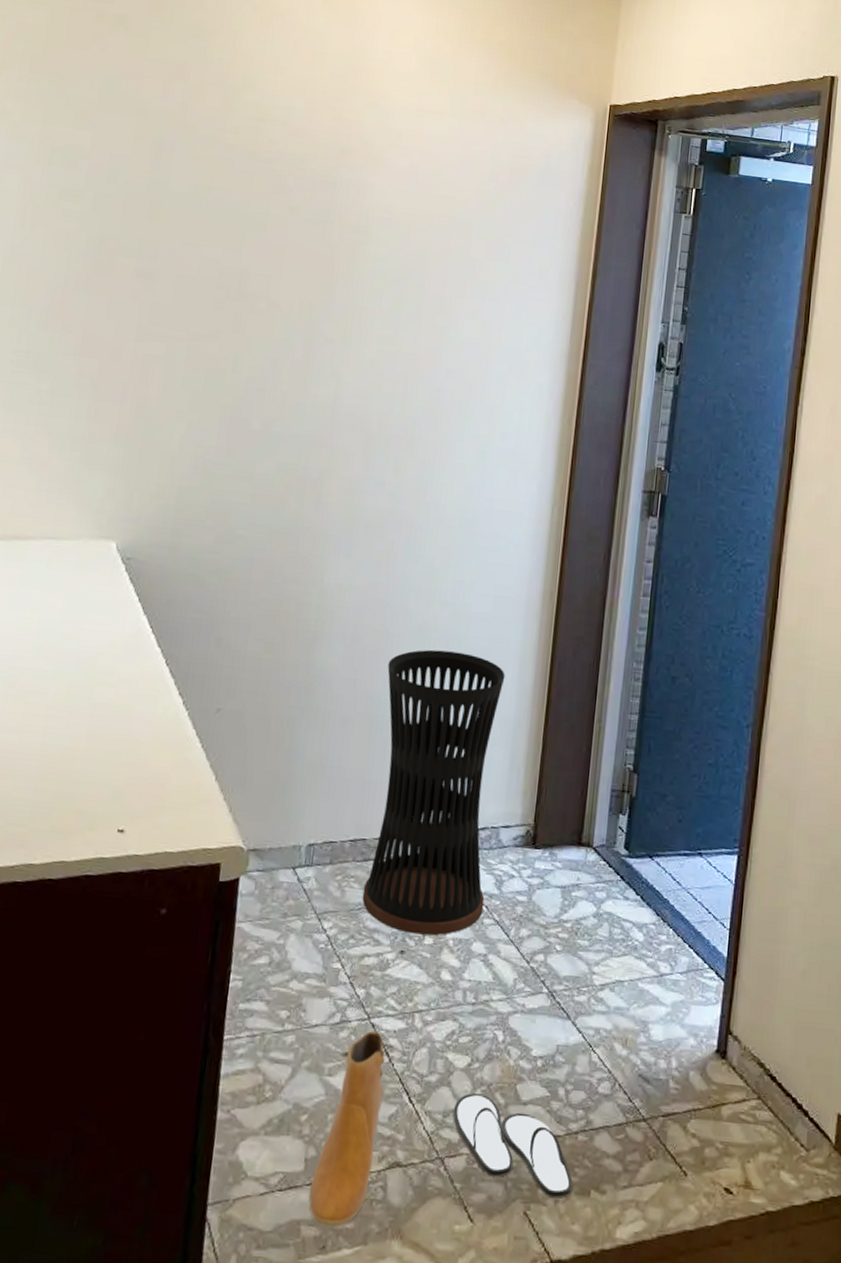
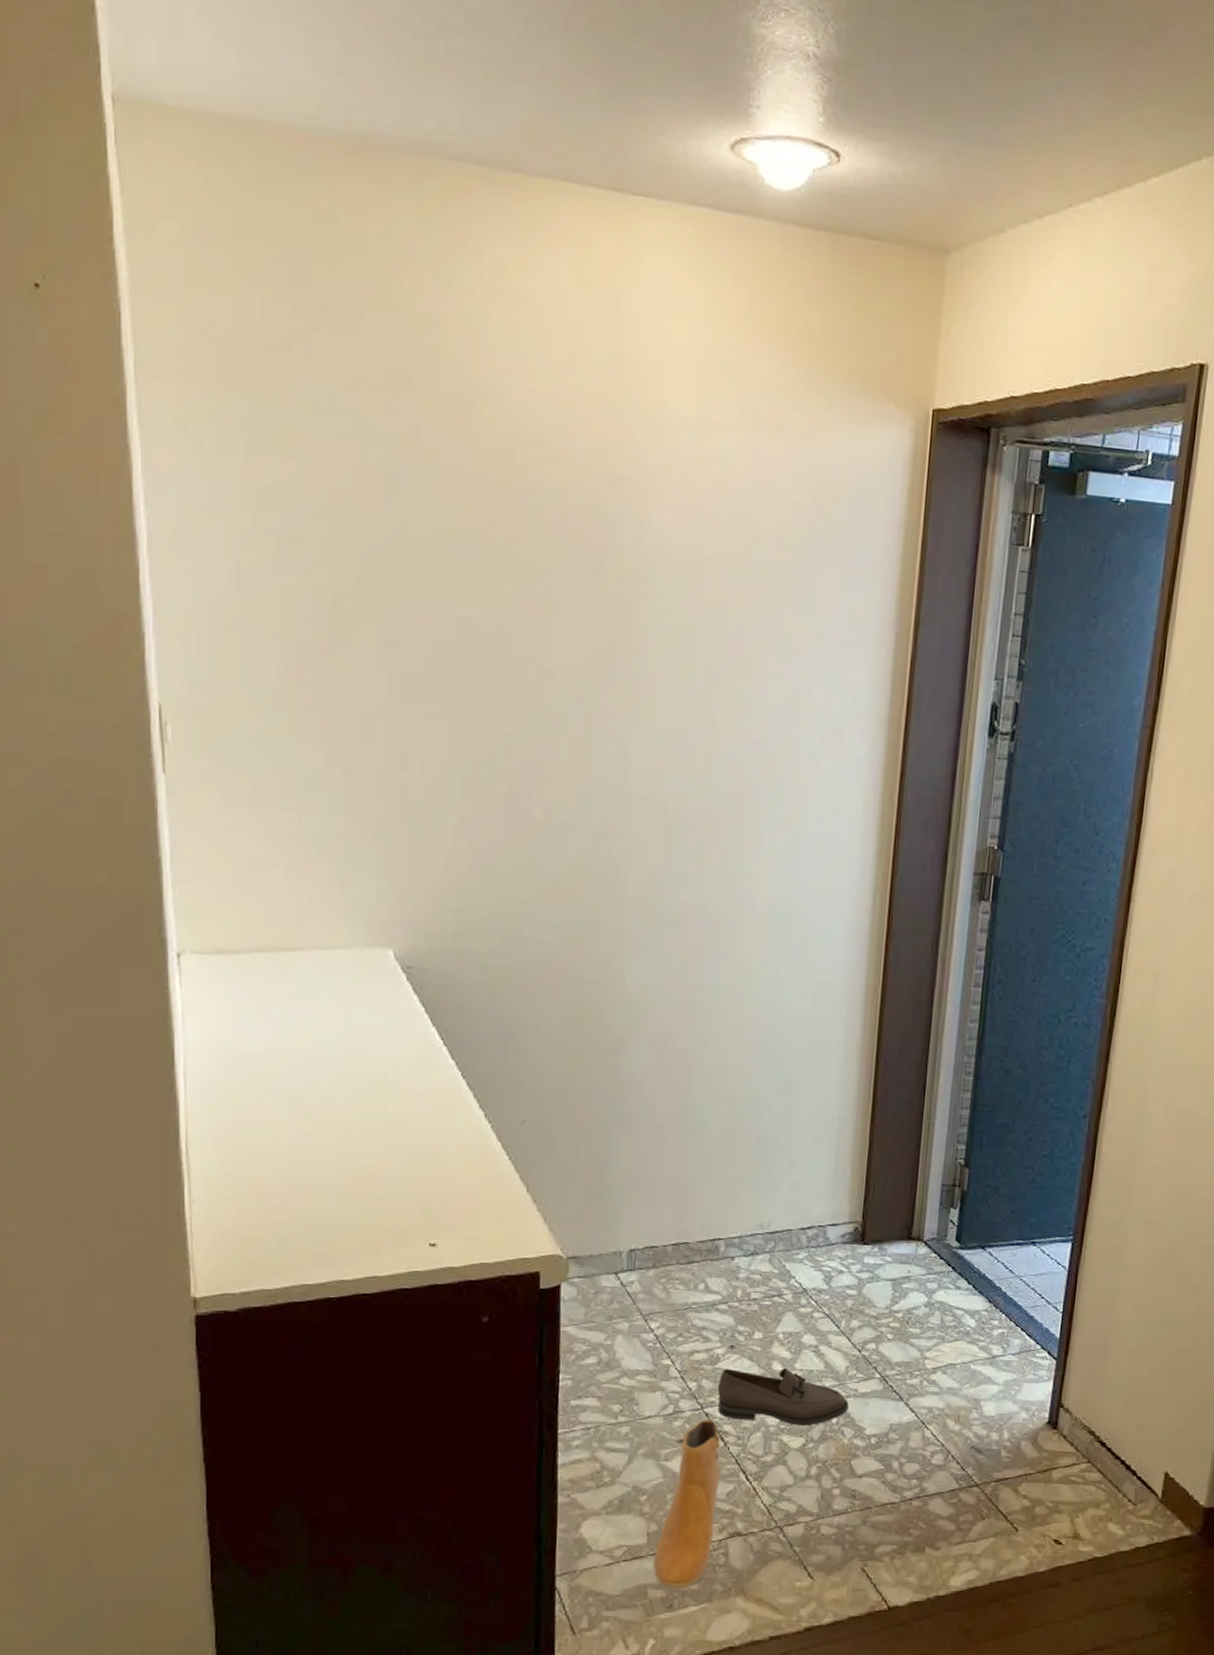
umbrella stand: present [362,649,506,936] -> none [688,1051,828,1331]
loafer: none [385,976,516,1043] -> present [717,1367,849,1426]
slippers: present [453,1093,573,1199] -> none [790,1470,908,1556]

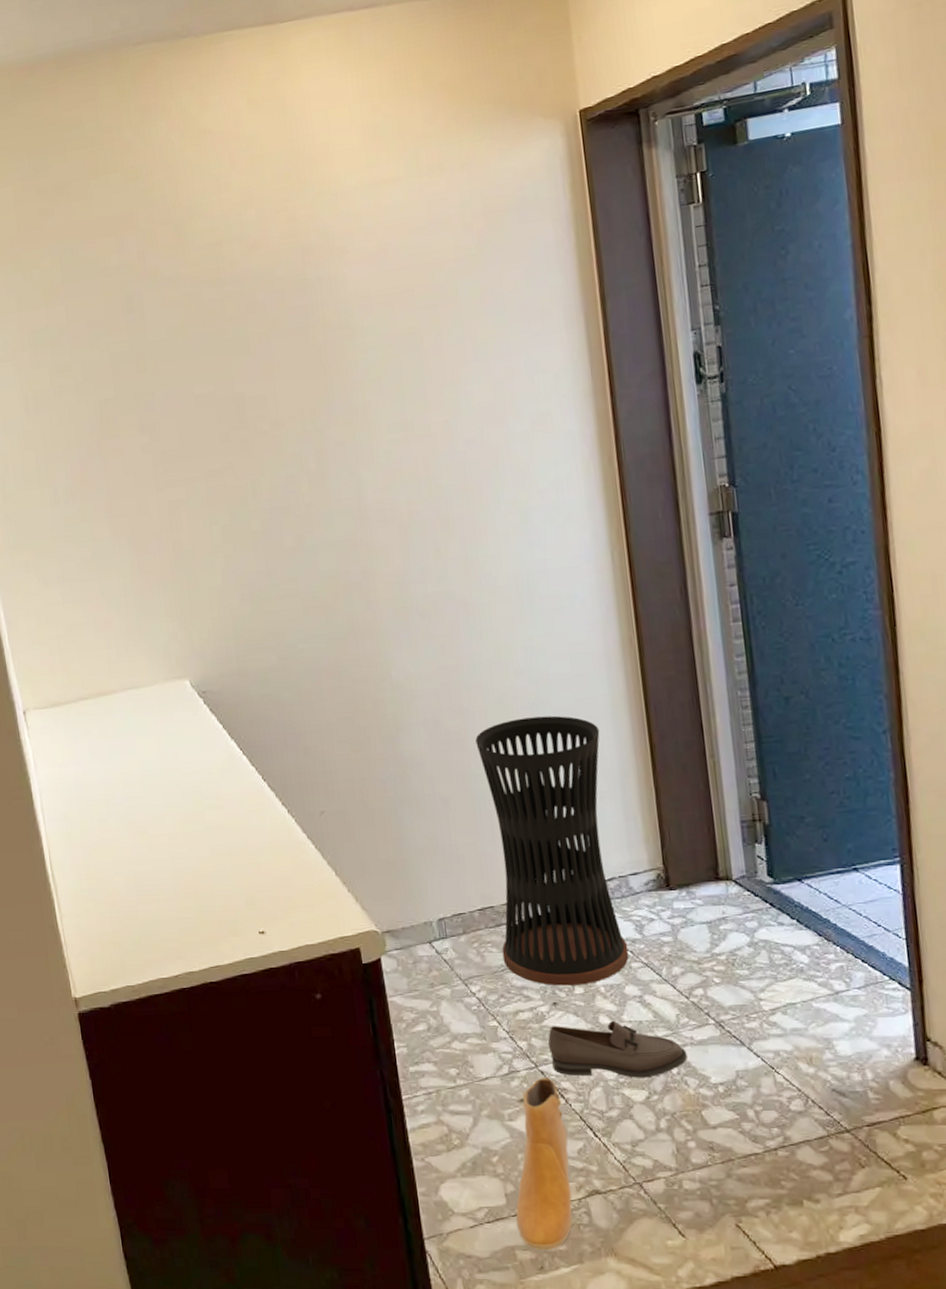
umbrella stand: none [688,1051,828,1331] -> present [475,715,629,986]

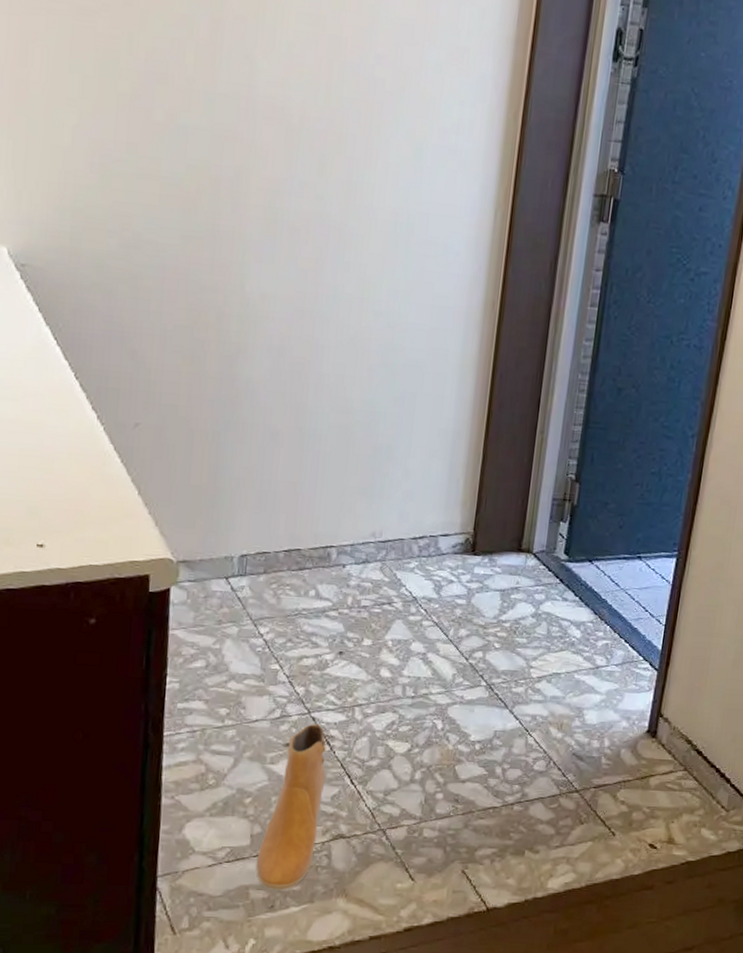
umbrella stand: present [475,715,629,986] -> none [298,361,444,637]
loafer: present [547,1020,688,1078] -> none [325,674,455,732]

